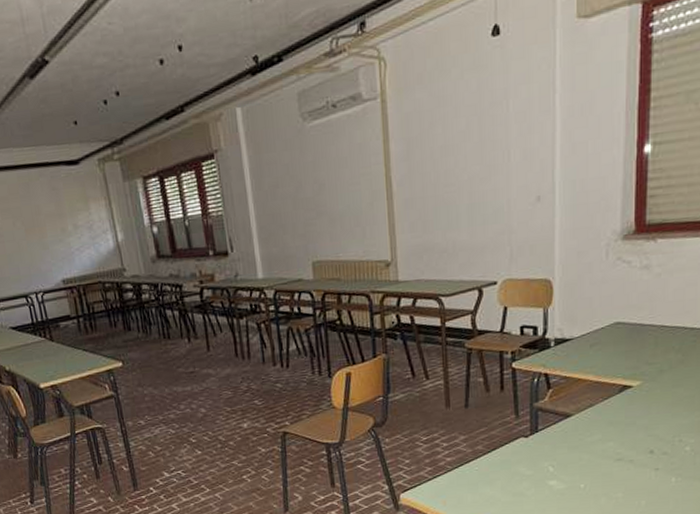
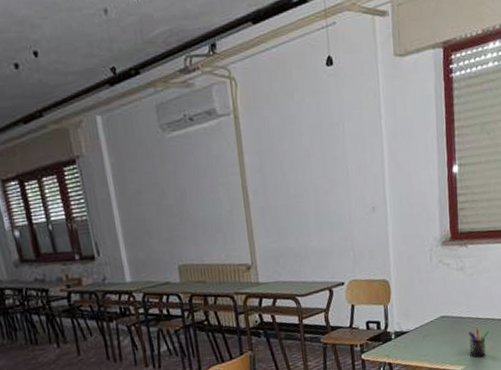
pen holder: none [649,337,678,373] -> present [468,327,490,358]

